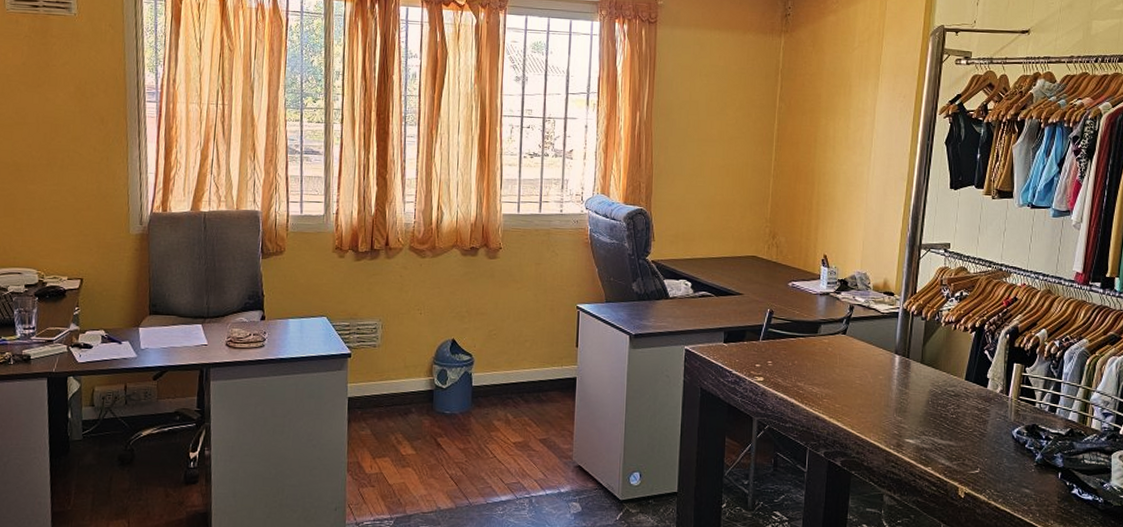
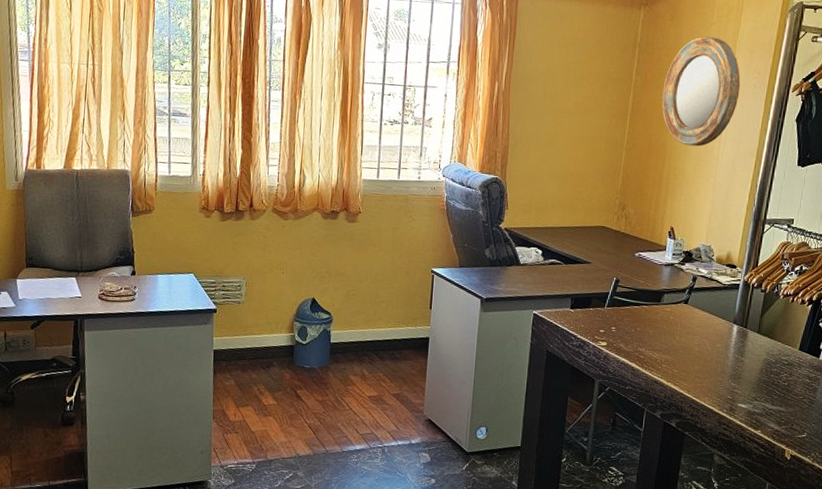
home mirror: none [807,62,886,172] -> present [662,36,741,147]

